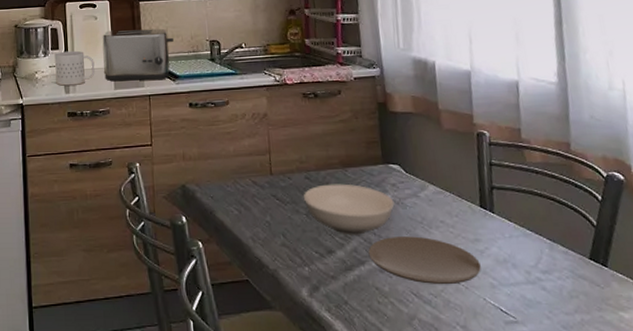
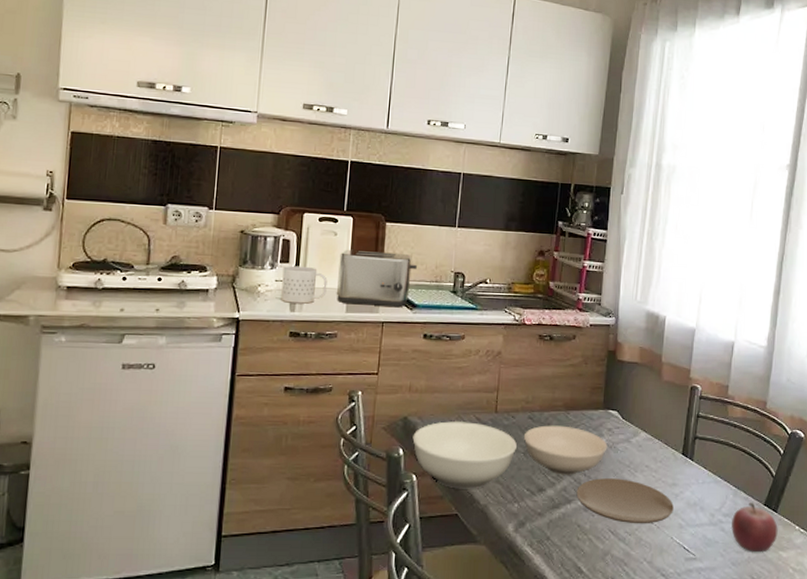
bowl: none [193,185,298,254] -> present [412,420,517,489]
fruit: none [552,256,614,313] -> present [732,502,778,551]

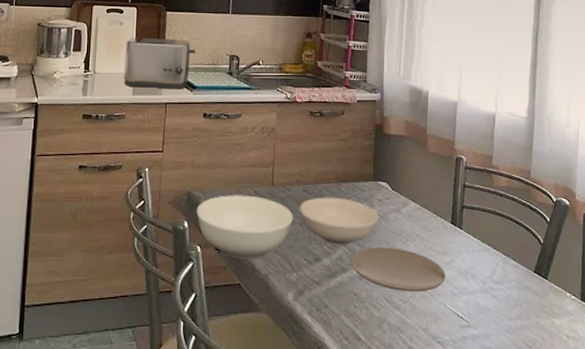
mug: present [281,265,328,304] -> none [74,53,115,88]
fruit: present [732,502,778,551] -> none [503,269,549,318]

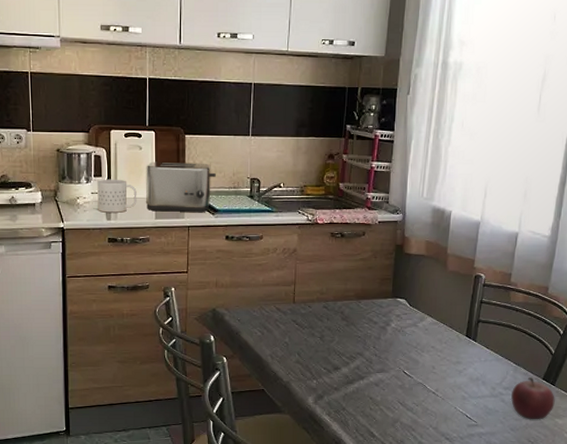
mug: none [74,53,115,88] -> present [97,179,137,213]
bowl: present [196,194,293,259] -> none [221,311,313,369]
bowl: present [299,197,379,245] -> none [319,313,396,356]
plate: present [351,247,445,292] -> none [368,358,457,397]
fruit: none [503,269,549,318] -> present [511,376,555,419]

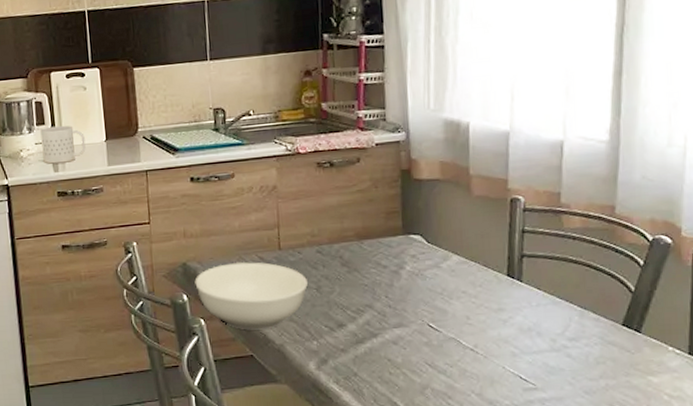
toaster: present [145,161,216,213] -> none [92,97,173,158]
bowl: none [221,311,313,369] -> present [194,261,308,330]
fruit: present [511,376,555,419] -> none [580,322,644,378]

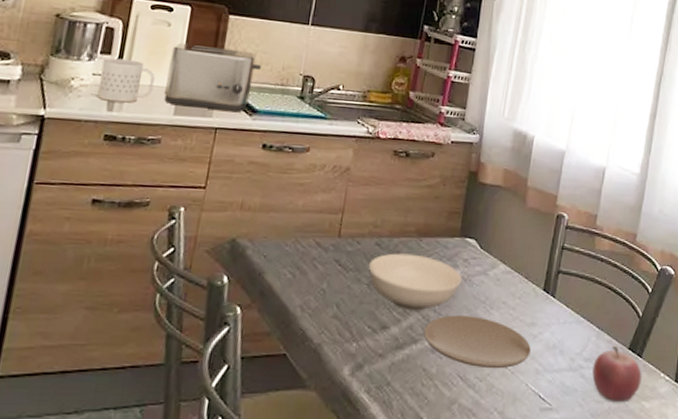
toaster: none [92,97,173,158] -> present [163,42,261,113]
bowl: present [194,261,308,330] -> none [240,244,360,325]
bowl: none [313,256,413,309] -> present [368,253,462,311]
plate: none [382,307,503,355] -> present [423,315,531,369]
fruit: none [580,322,644,378] -> present [592,345,642,401]

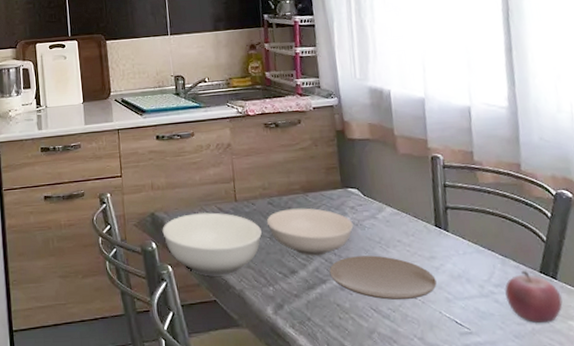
mug: present [97,58,155,103] -> none [27,89,66,123]
toaster: present [163,42,261,113] -> none [71,65,140,118]
bowl: none [240,244,360,325] -> present [162,212,262,276]

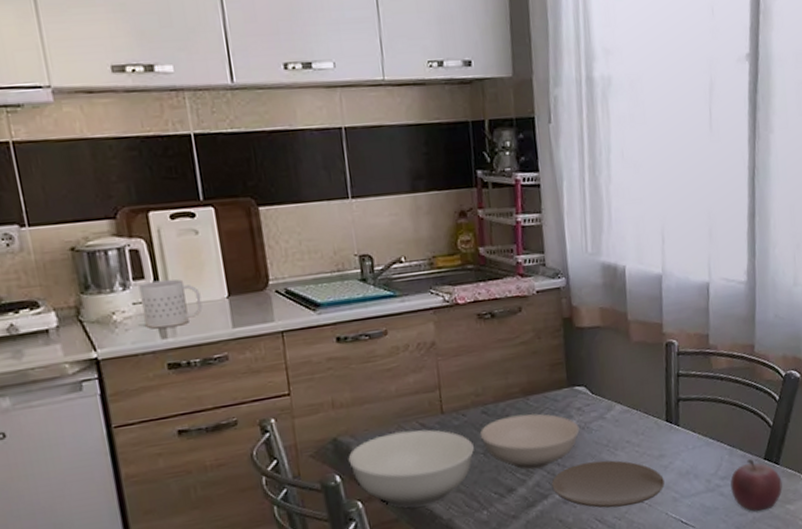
mug: none [27,89,66,123] -> present [139,279,203,329]

